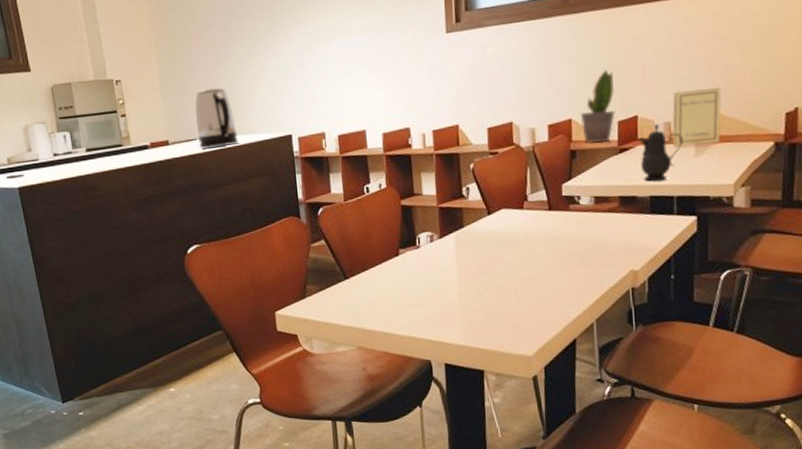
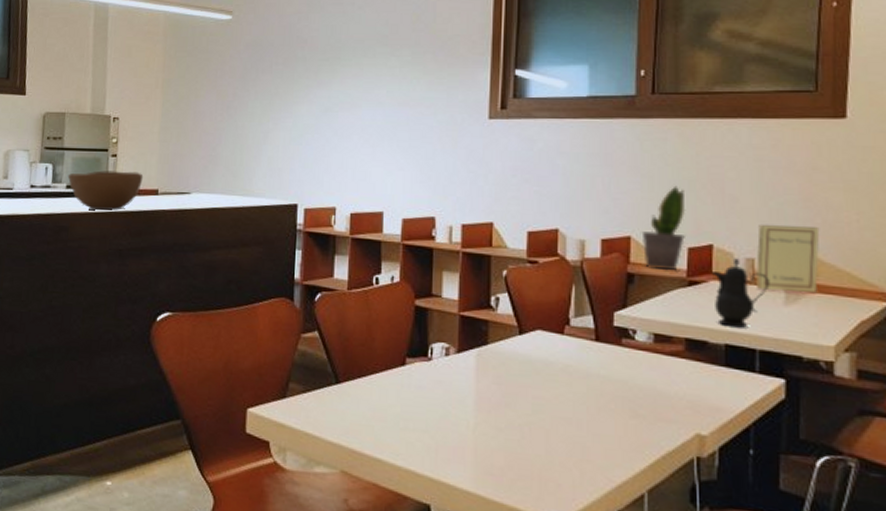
bowl: none [85,127,153,168] -> present [67,170,144,211]
kettle: present [195,87,238,149] -> none [191,139,236,206]

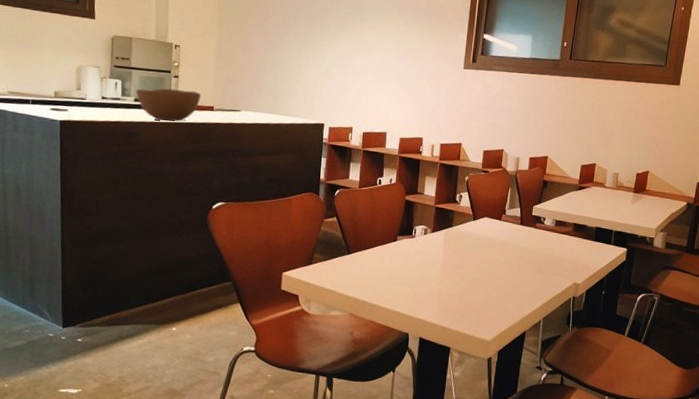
potted plant: present [641,185,686,271] -> none [554,123,583,180]
coffeepot: present [711,258,770,328] -> none [593,173,625,217]
book: present [756,223,820,294] -> none [618,151,657,196]

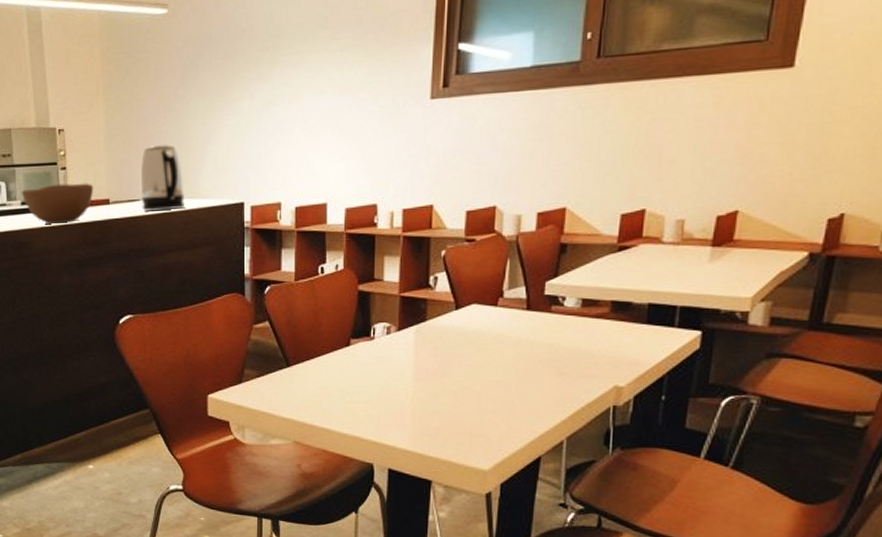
kettle: none [241,69,277,122] -> present [141,144,184,211]

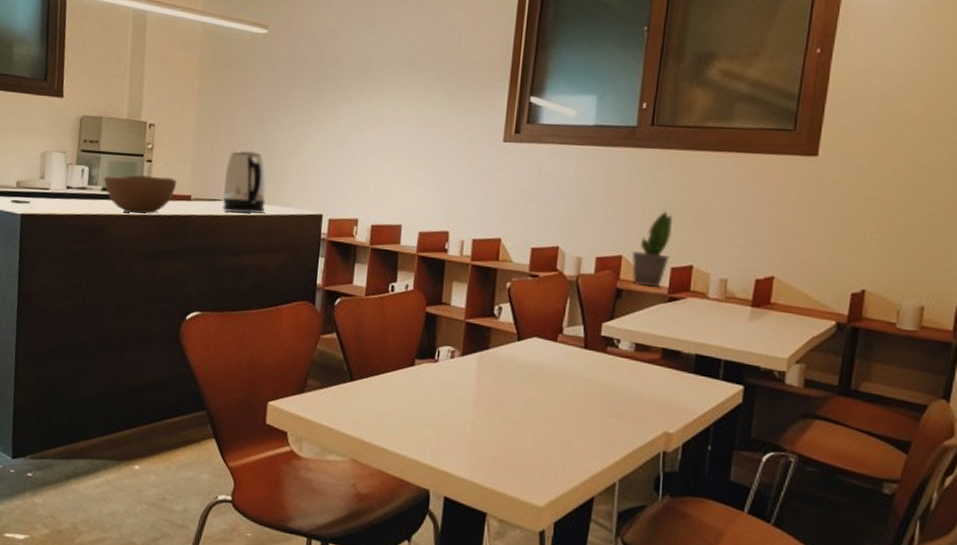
potted plant: none [576,153,622,239] -> present [631,211,673,288]

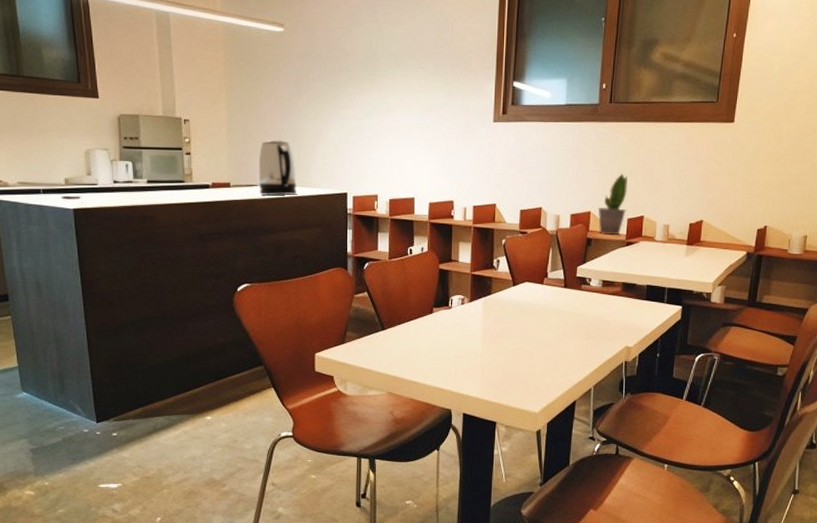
bowl: present [103,175,177,214] -> none [147,167,216,202]

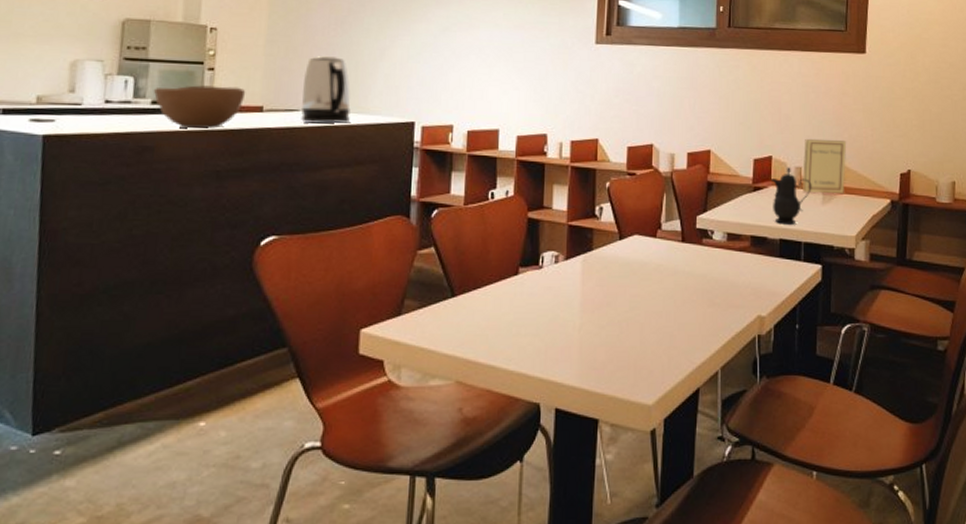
bowl: none [147,167,216,202] -> present [153,85,246,130]
potted plant: present [598,173,628,236] -> none [719,106,753,179]
coffeepot: none [641,225,677,273] -> present [770,167,812,225]
book: none [669,200,711,248] -> present [803,138,847,194]

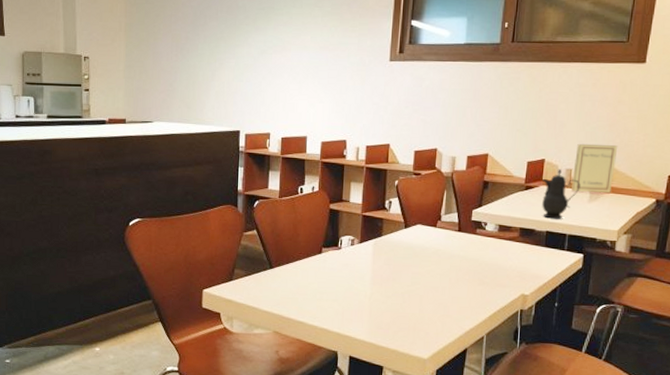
bowl: present [153,85,246,130] -> none [47,103,113,137]
kettle: present [301,55,351,124] -> none [154,77,190,133]

